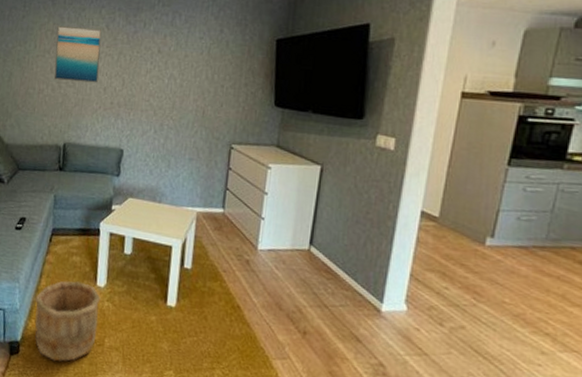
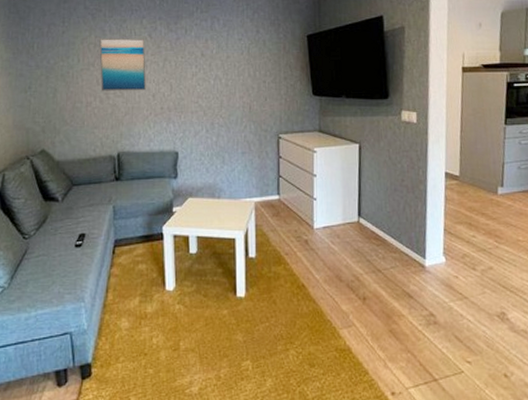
wooden bucket: present [34,281,101,362] -> none [103,289,171,377]

